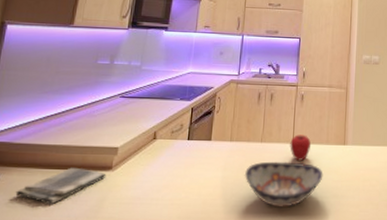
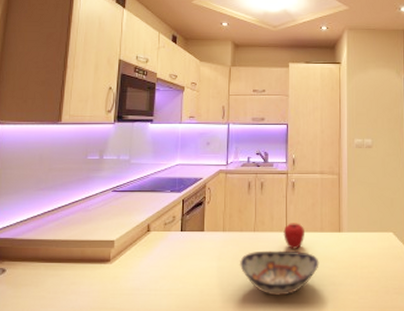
dish towel: present [15,167,107,205] -> none [22,260,105,297]

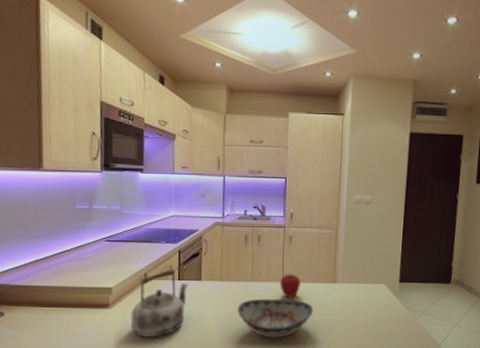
kettle: none [130,219,191,296] -> present [130,269,188,337]

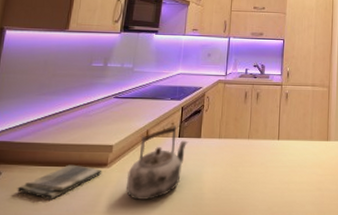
dish towel: none [23,305,105,338] -> present [17,164,102,200]
decorative bowl: present [236,298,314,338] -> none [232,157,308,201]
apple: present [280,274,301,299] -> none [275,131,296,157]

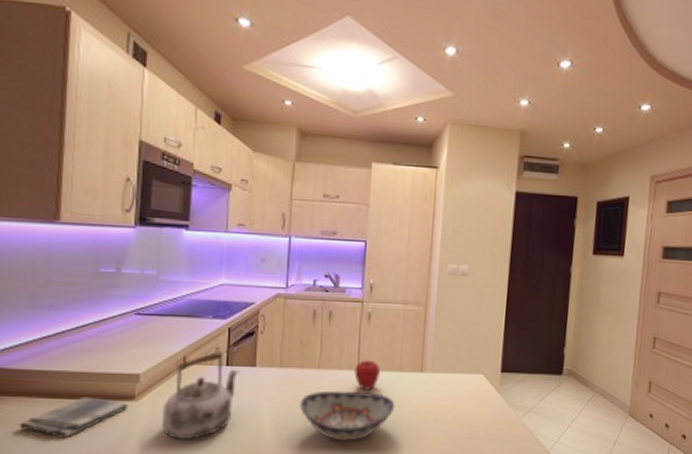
decorative bowl: none [232,157,308,201] -> present [298,390,396,441]
apple: none [275,131,296,157] -> present [354,360,381,391]

